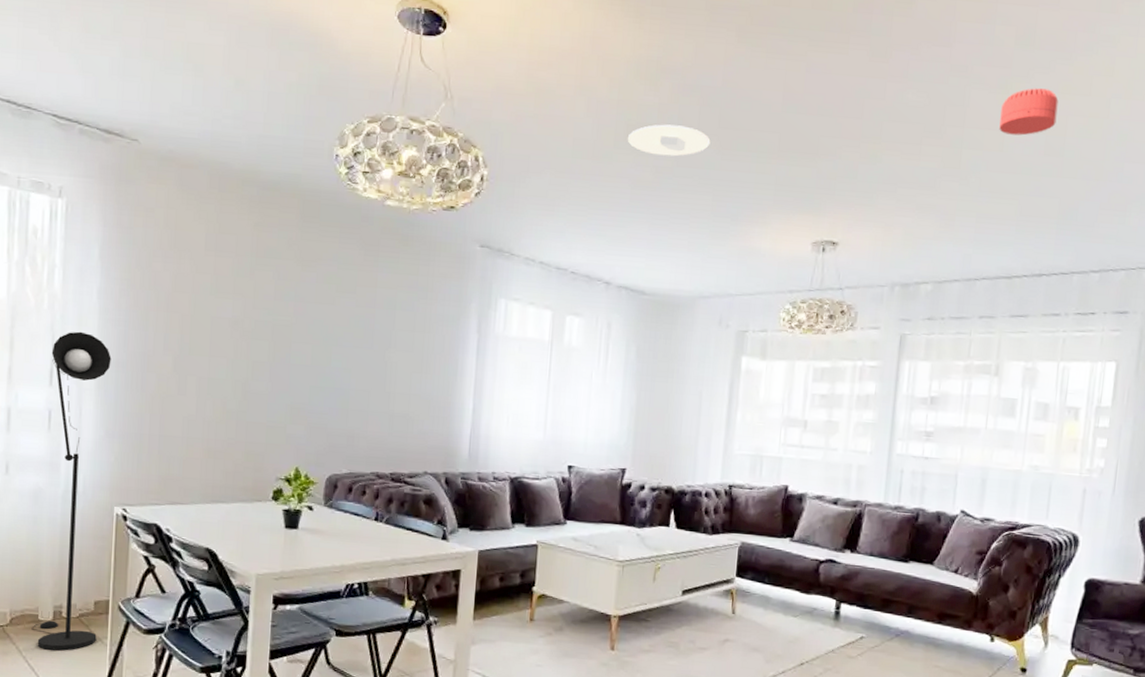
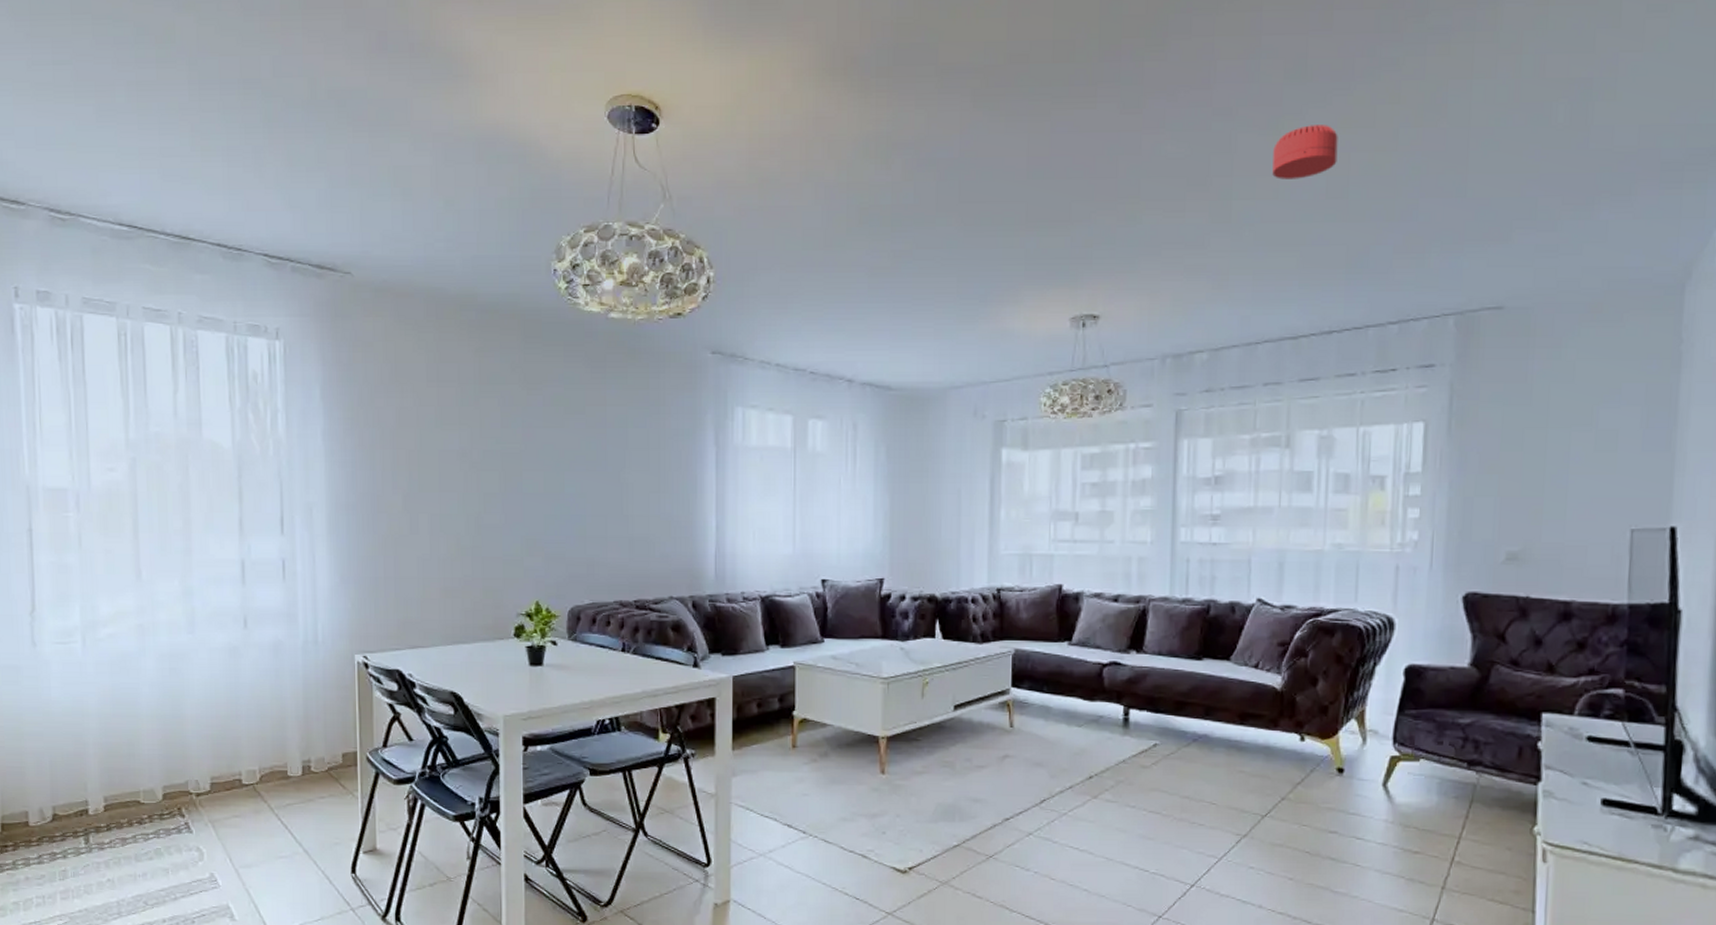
floor lamp: present [31,331,111,651] -> none [280,476,347,806]
recessed light: present [627,124,711,157] -> none [860,204,951,238]

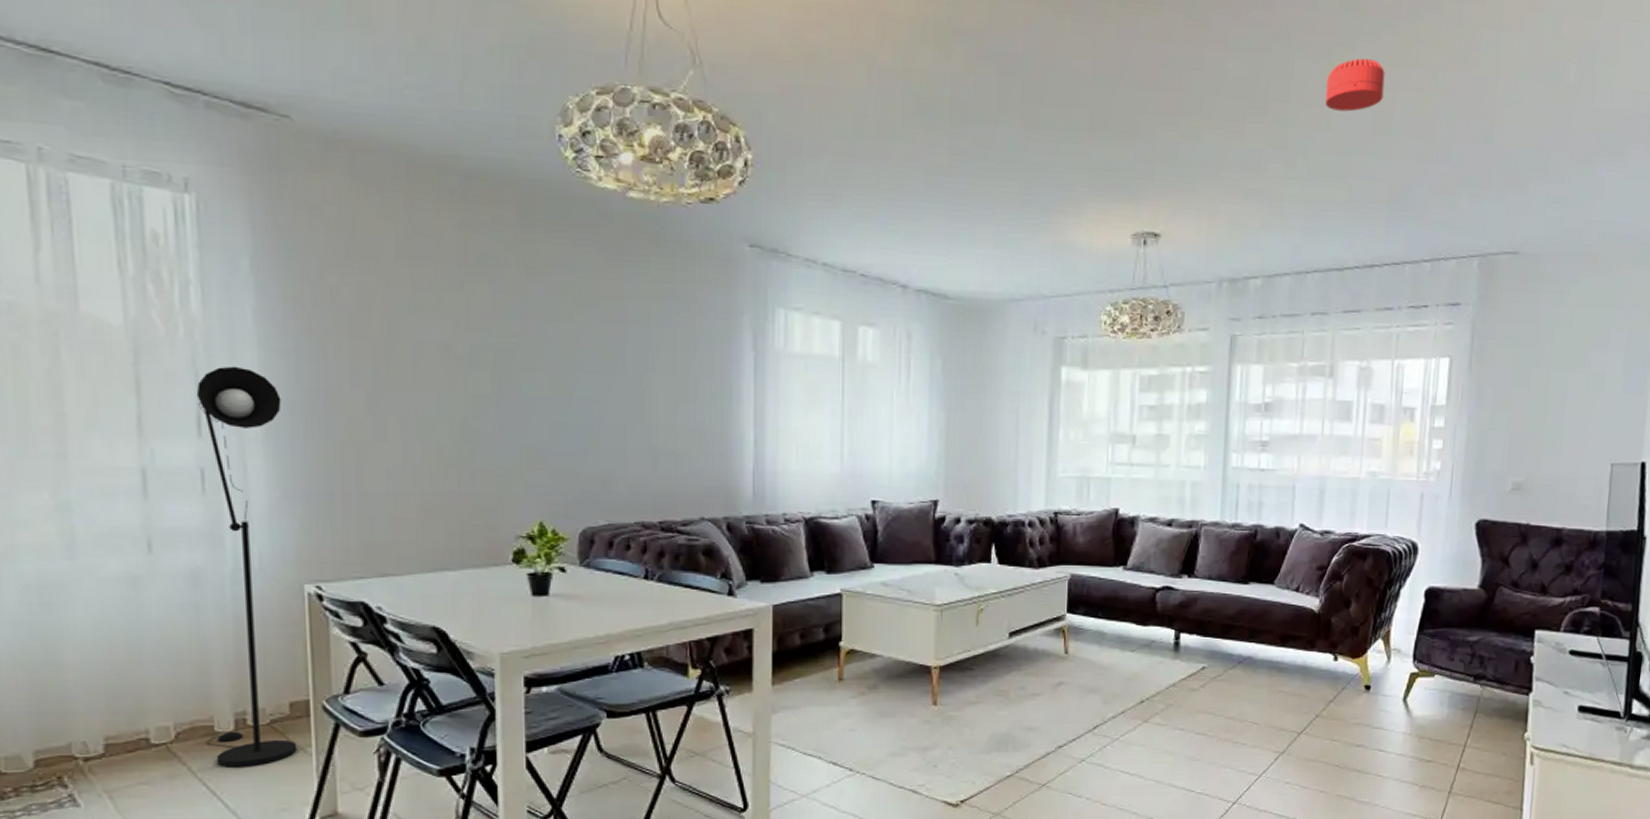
floor lamp: none [280,476,347,806] -> present [196,366,297,767]

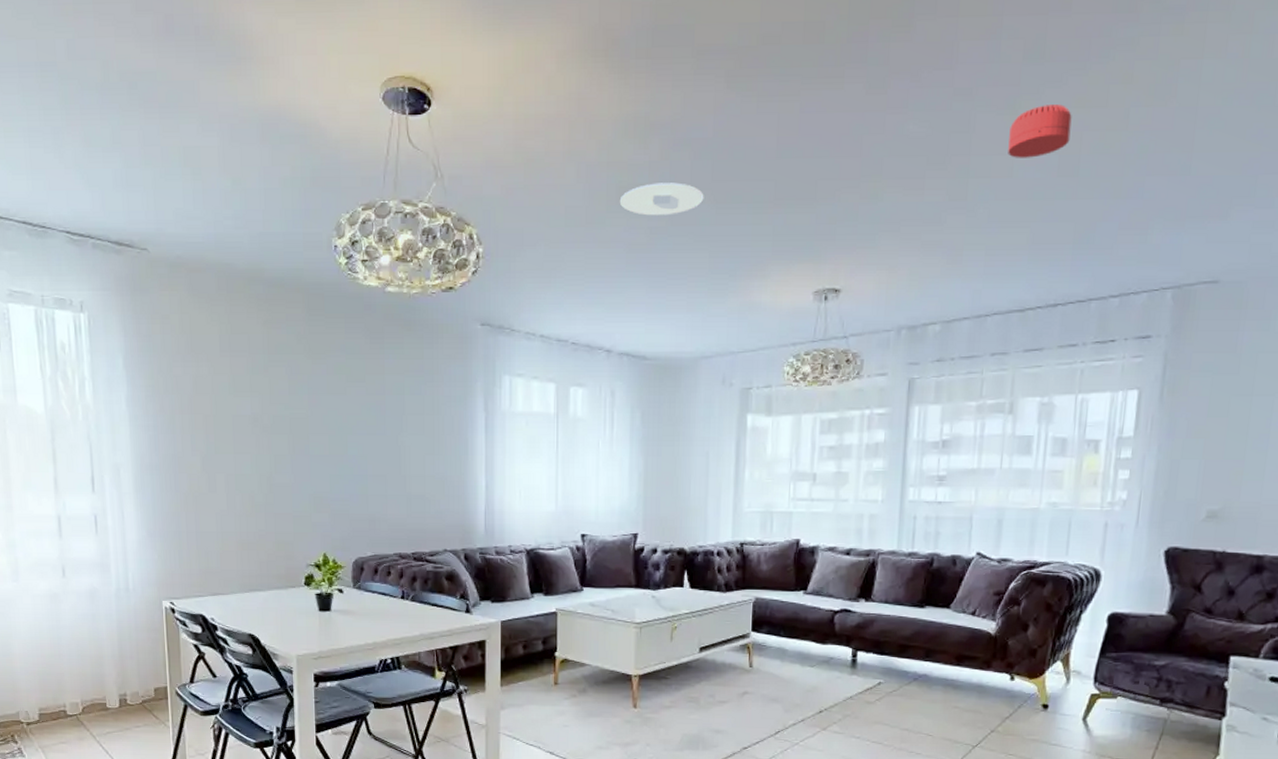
floor lamp: present [196,366,297,767] -> none [90,439,160,734]
recessed light: none [917,97,1013,136] -> present [619,182,704,216]

